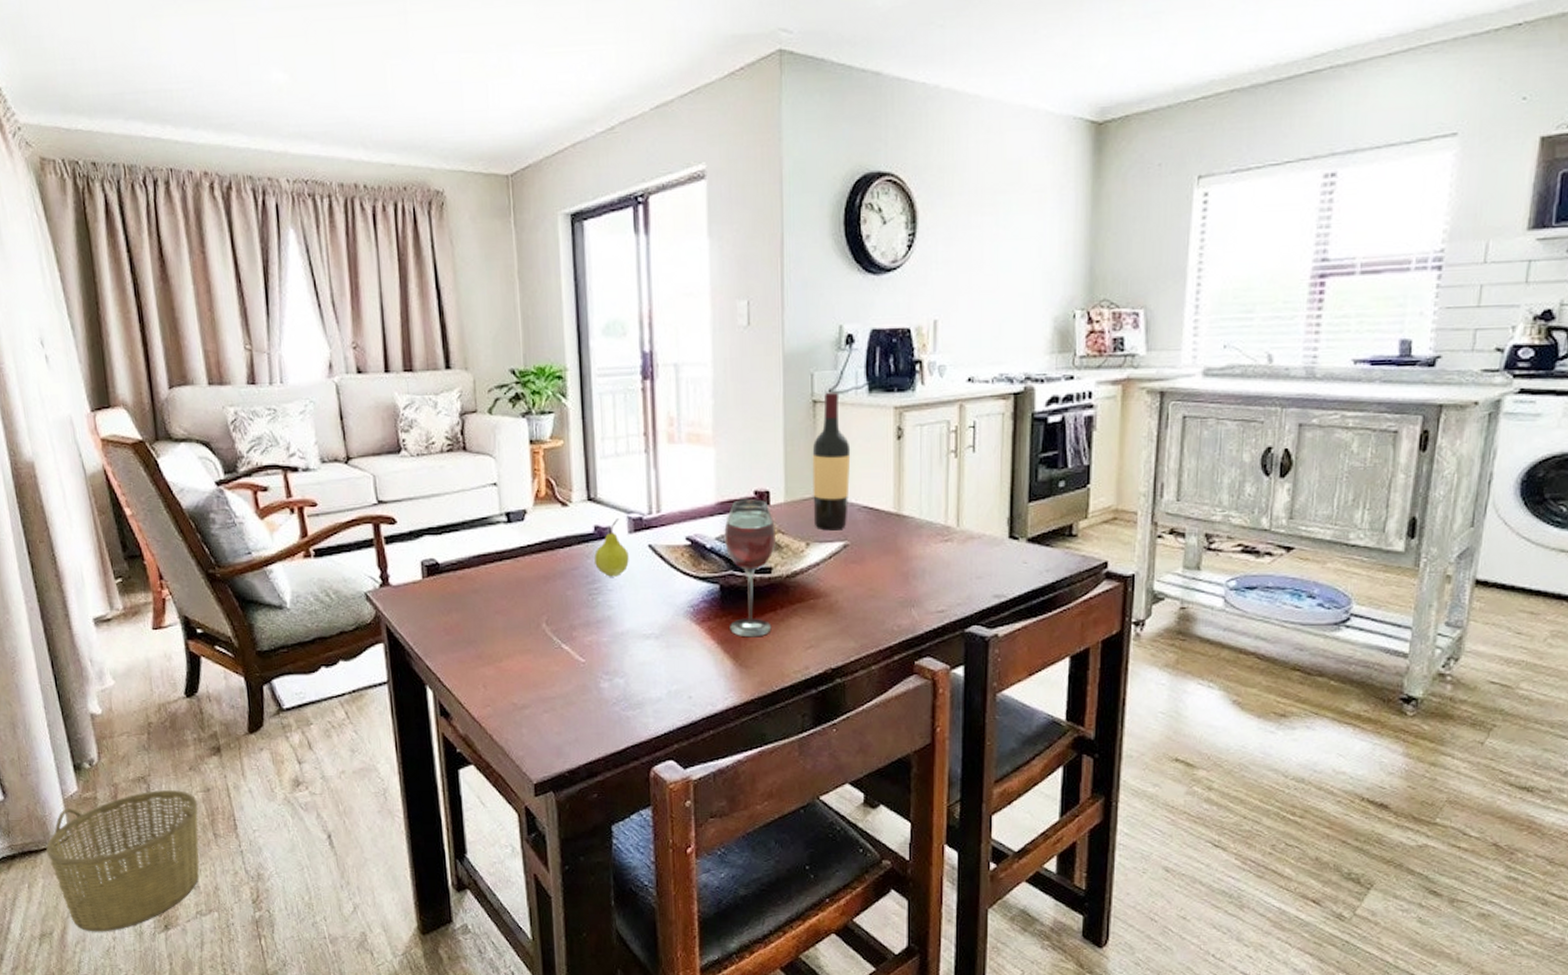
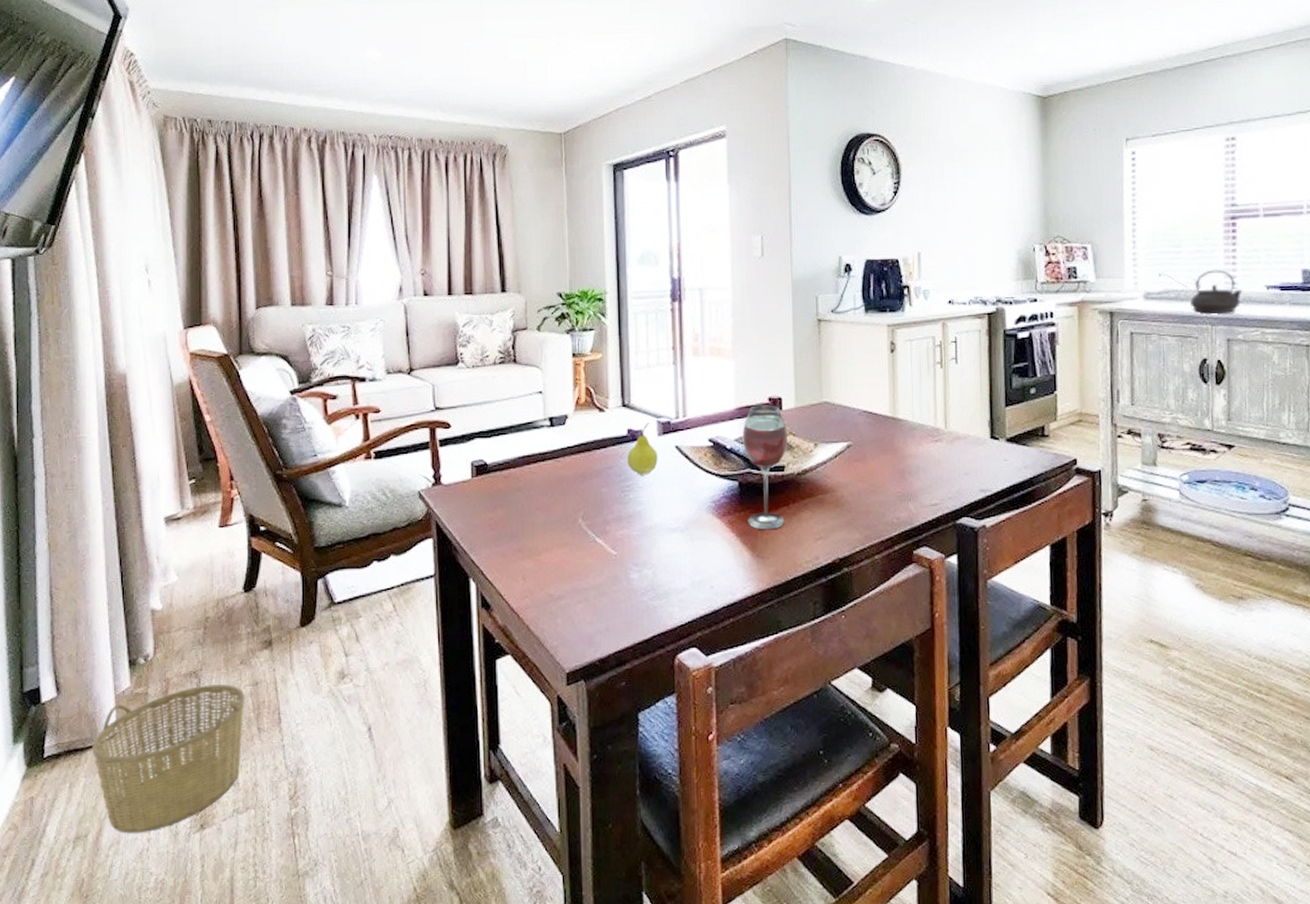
wine bottle: present [812,392,851,531] -> none [818,312,852,433]
teapot: none [1257,339,1324,394] -> present [1189,269,1243,314]

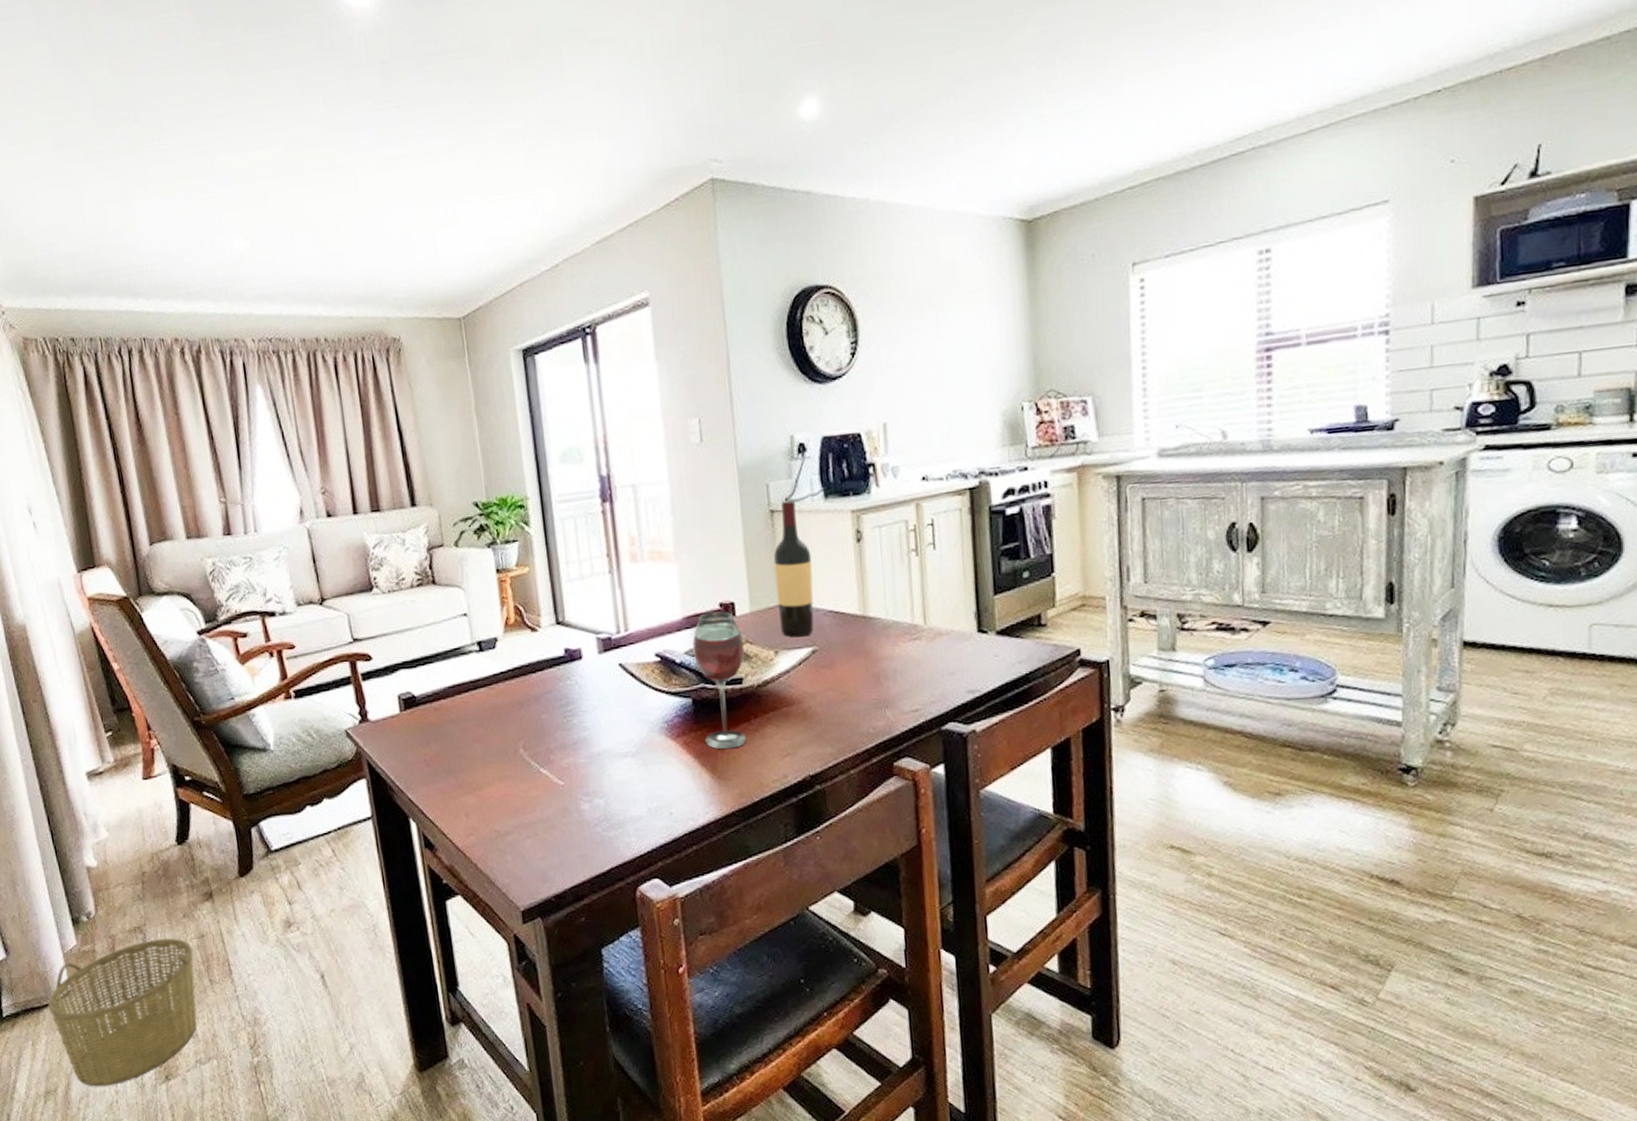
fruit: present [627,423,658,475] -> none [566,640,601,698]
wine bottle: none [818,312,852,433] -> present [773,500,814,638]
teapot: present [1189,269,1243,314] -> none [1214,414,1280,469]

